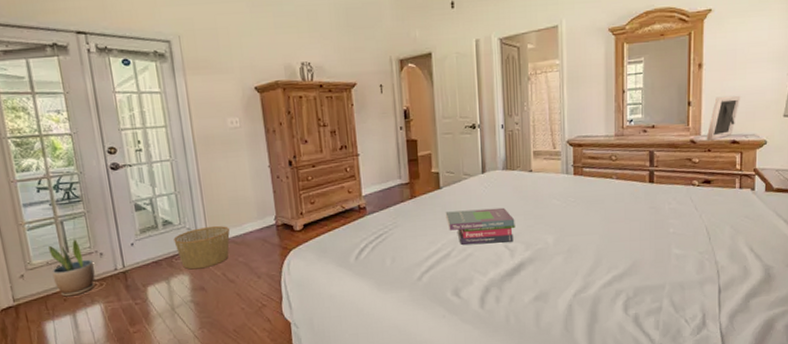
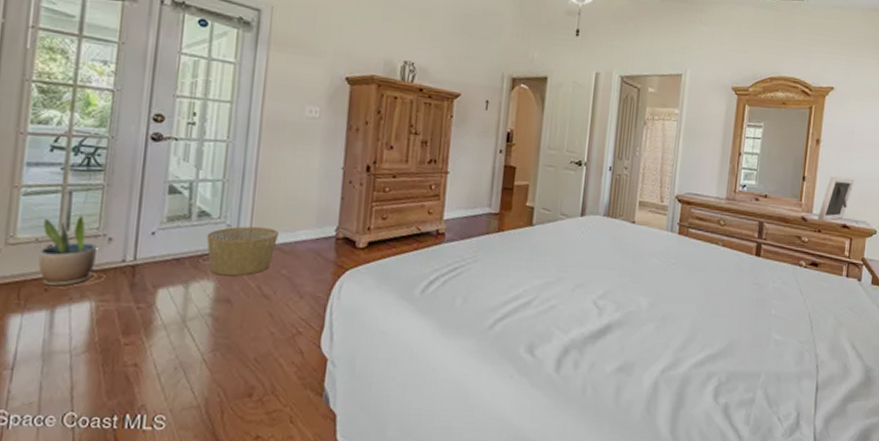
books: present [445,207,515,245] -> none [532,253,609,299]

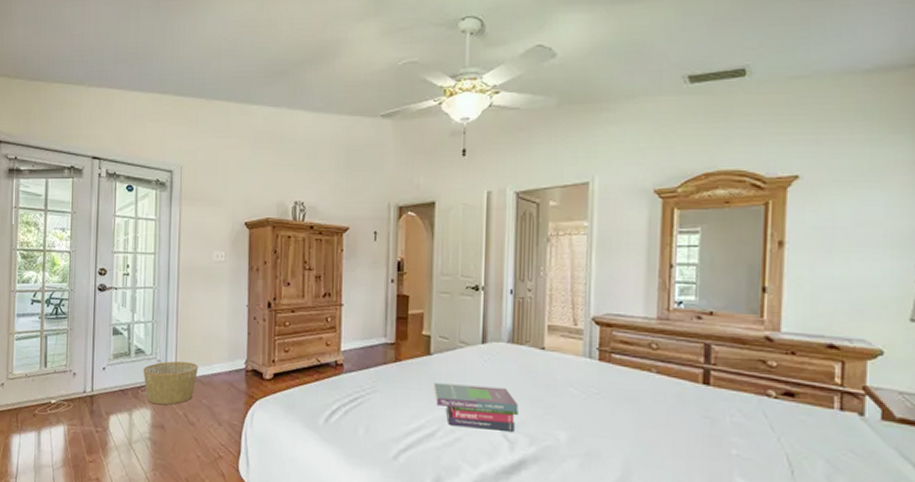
potted plant: present [38,215,97,287] -> none [28,355,65,413]
books: none [532,253,609,299] -> present [433,383,519,432]
picture frame: present [817,176,855,221] -> none [788,285,842,340]

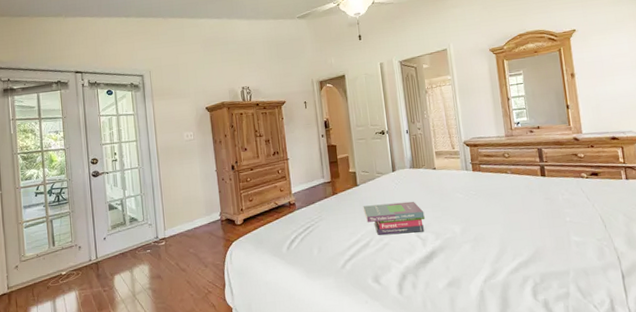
basket: present [143,361,198,406] -> none [138,221,183,260]

